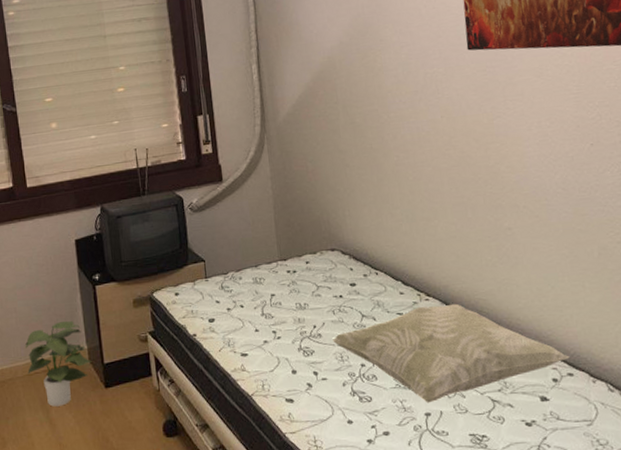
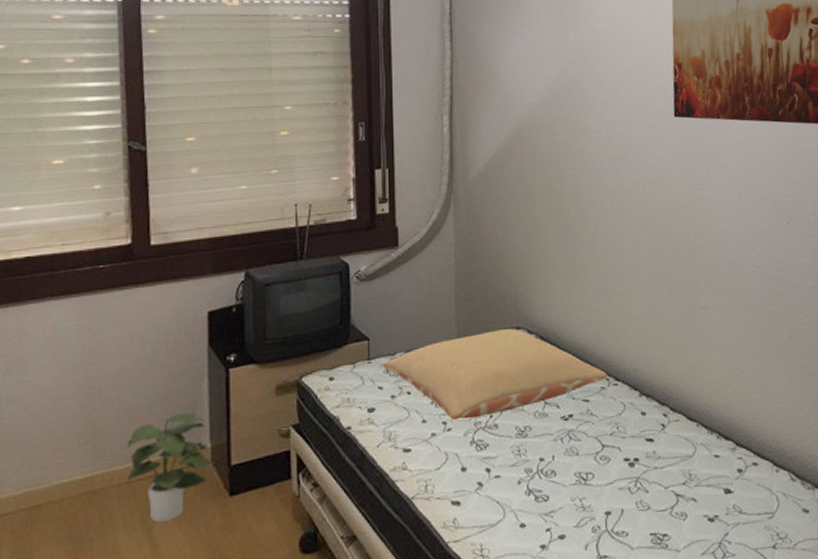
pillow: none [218,250,419,330] -> present [383,329,608,420]
decorative pillow: present [333,303,570,403] -> none [510,388,755,501]

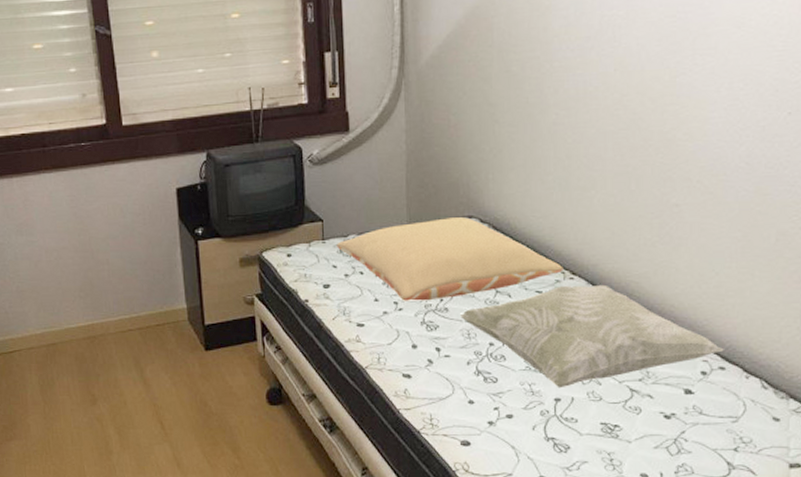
potted plant: present [126,412,215,522] -> none [117,276,192,366]
decorative pillow: none [510,388,755,501] -> present [460,284,724,388]

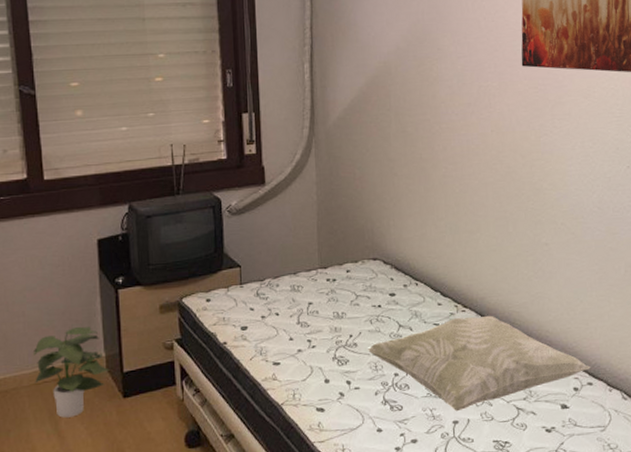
potted plant: none [117,276,192,366] -> present [32,326,110,418]
pillow: present [337,217,563,301] -> none [254,260,456,339]

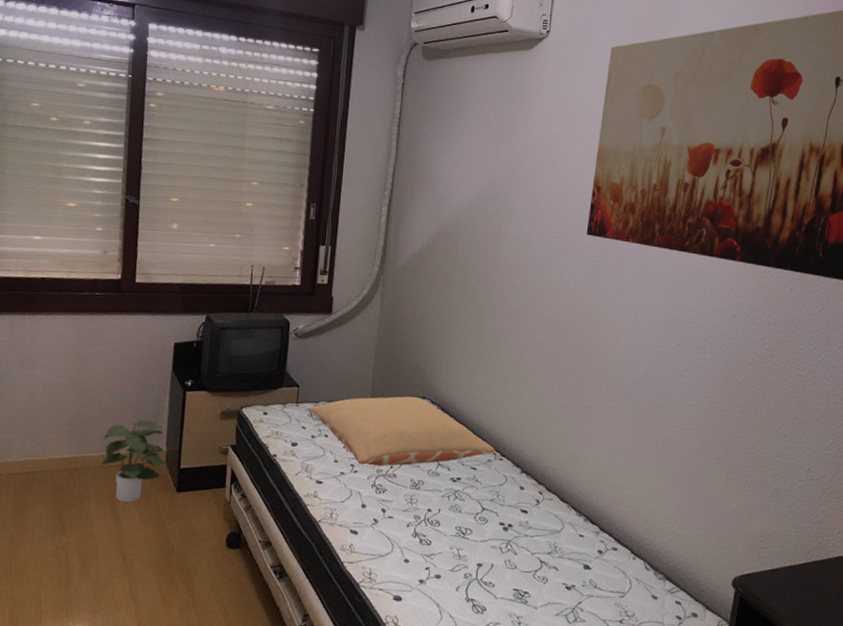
pillow: none [254,260,456,339] -> present [308,396,495,467]
decorative pillow: present [368,315,591,412] -> none [406,465,617,555]

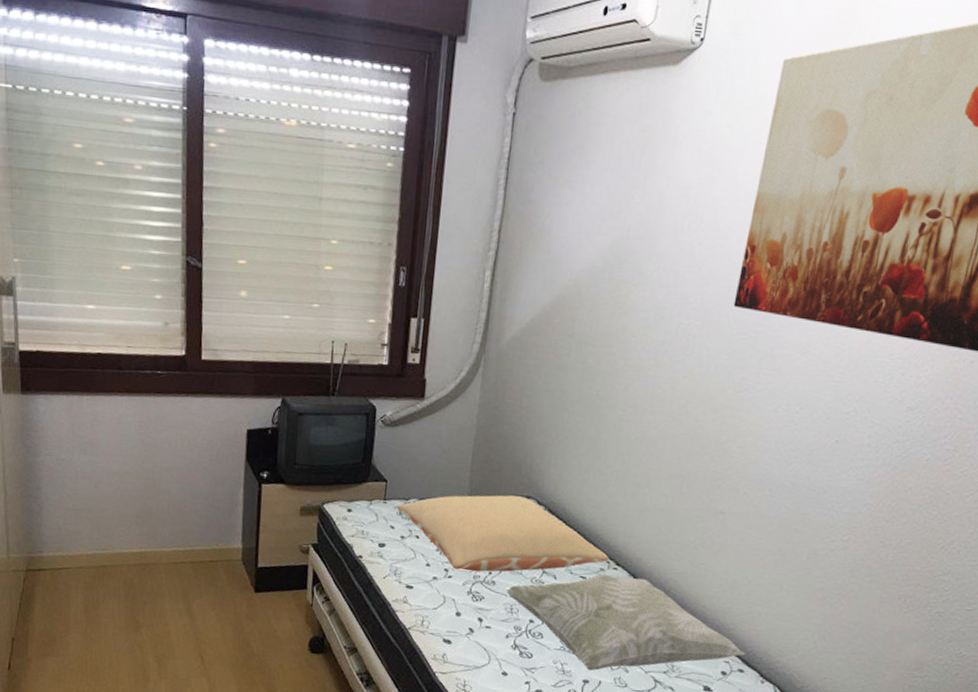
potted plant: present [101,420,169,503] -> none [173,514,245,602]
decorative pillow: none [406,465,617,555] -> present [506,574,745,671]

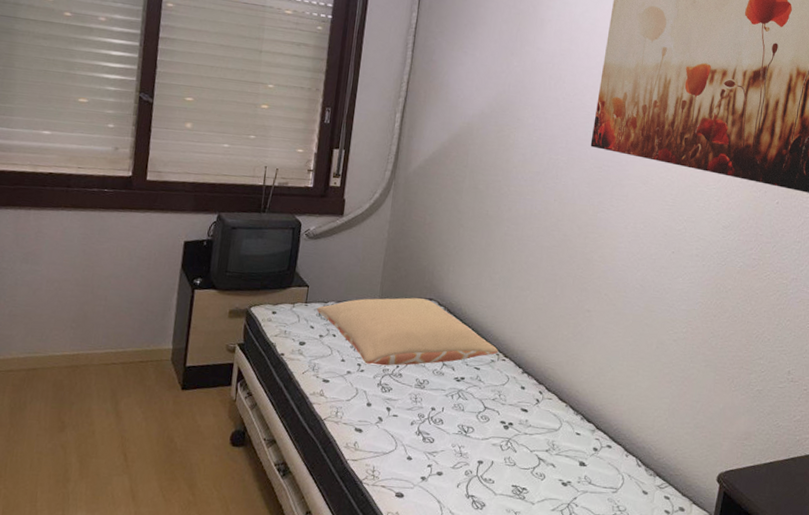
decorative pillow: present [506,574,745,671] -> none [411,365,612,453]

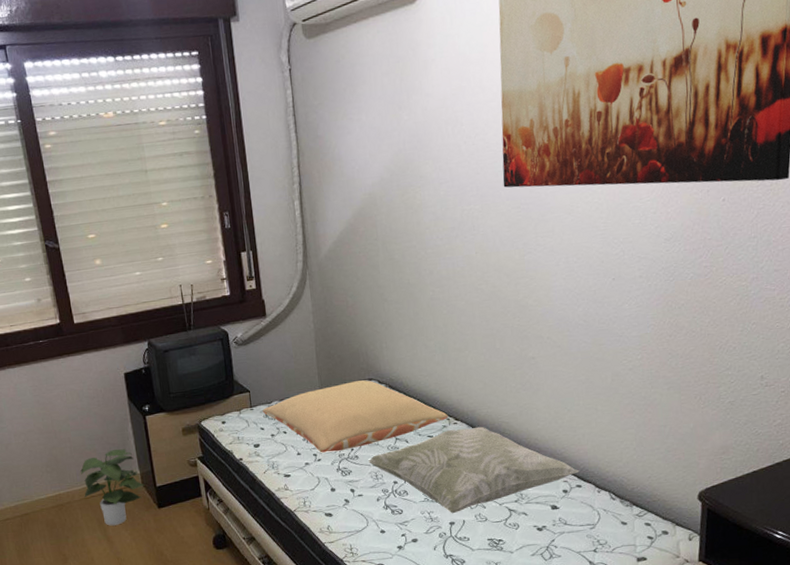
potted plant: none [104,317,174,400] -> present [80,449,145,526]
decorative pillow: none [411,365,612,453] -> present [368,426,579,514]

